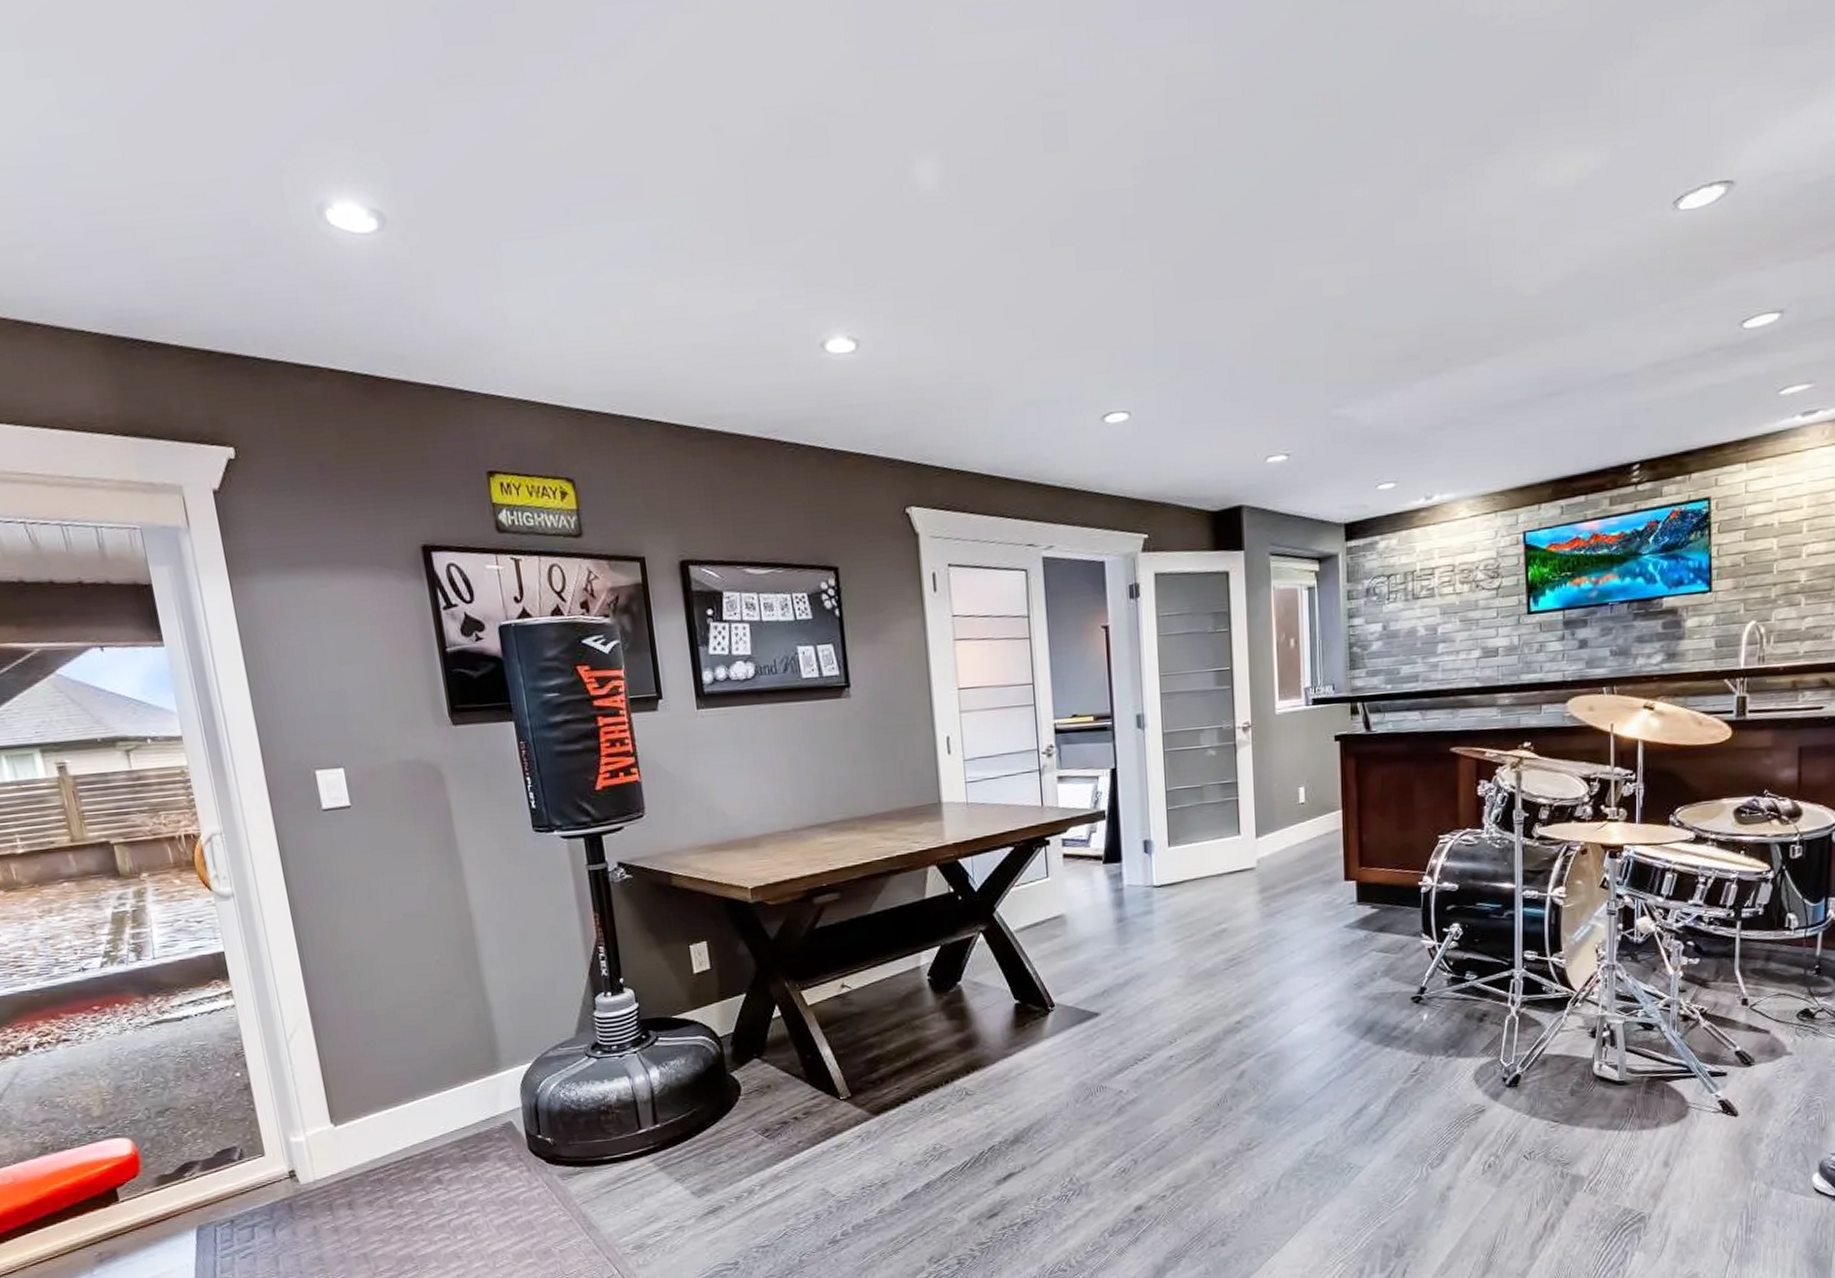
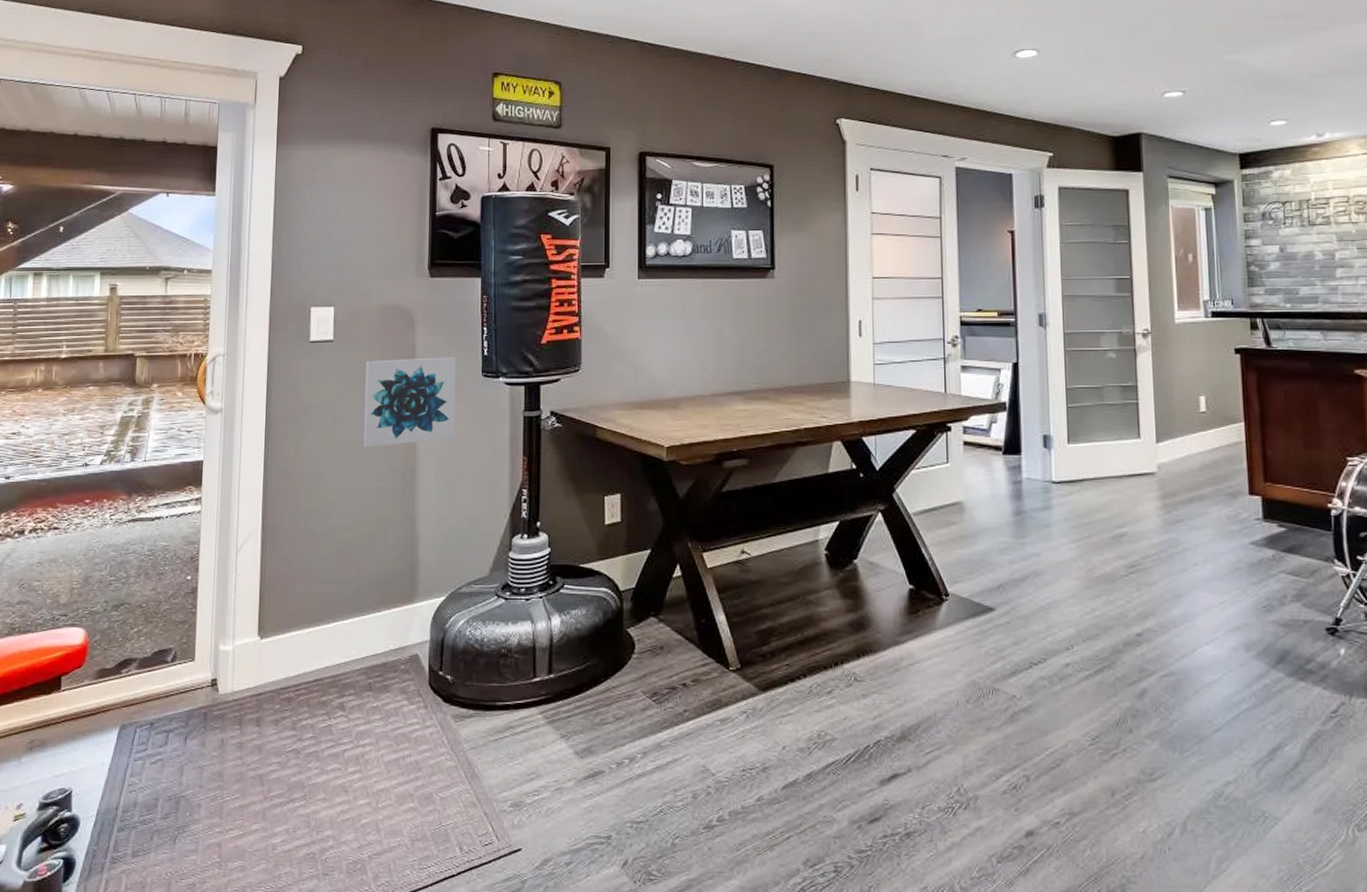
wall art: none [395,813,513,920] -> present [364,357,456,448]

